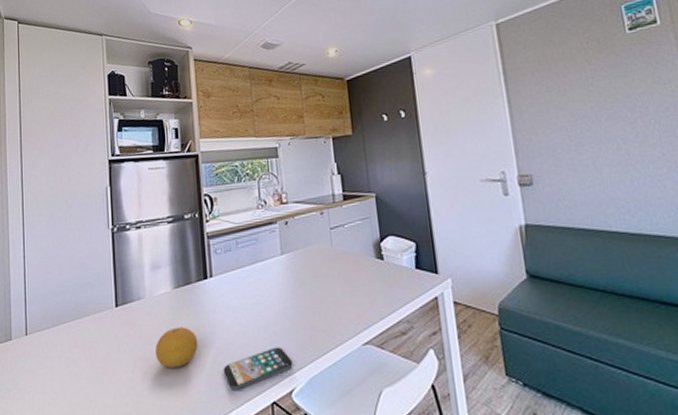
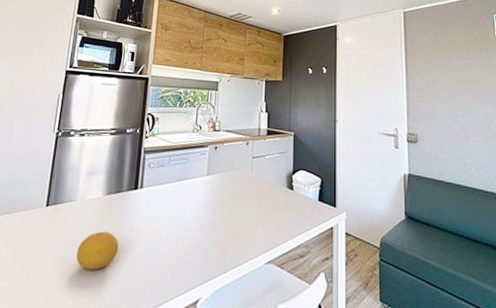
smartphone: present [223,347,293,390] -> none [137,258,202,296]

